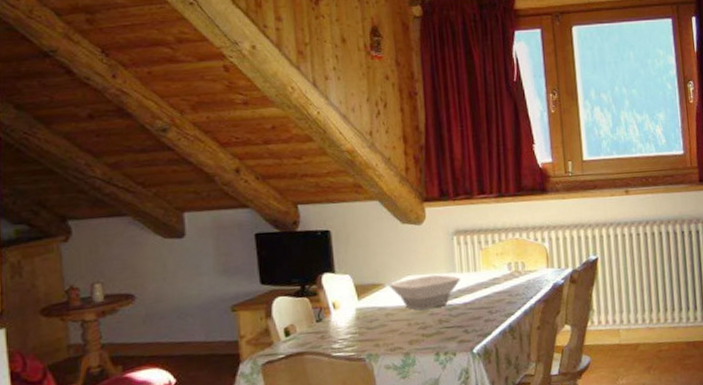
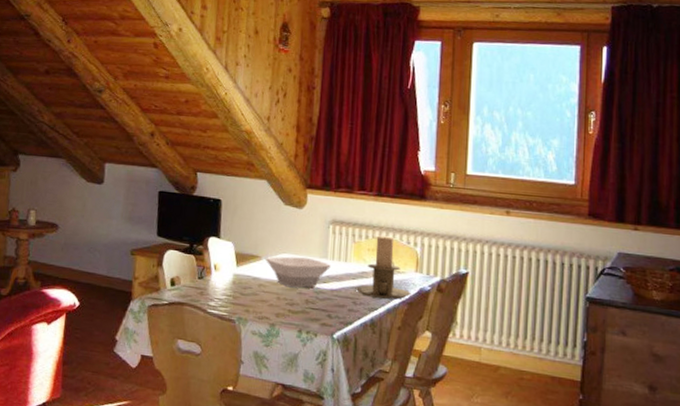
candle holder: none [489,237,546,303] -> present [355,236,411,300]

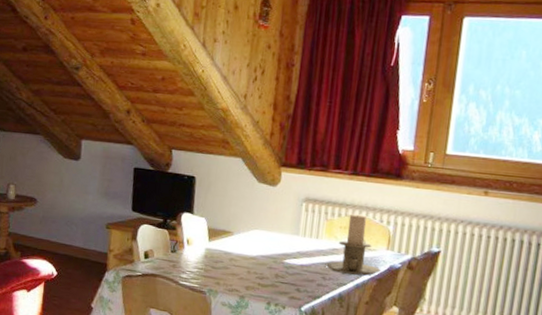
bowl: present [264,256,331,288] -> none [236,232,302,263]

